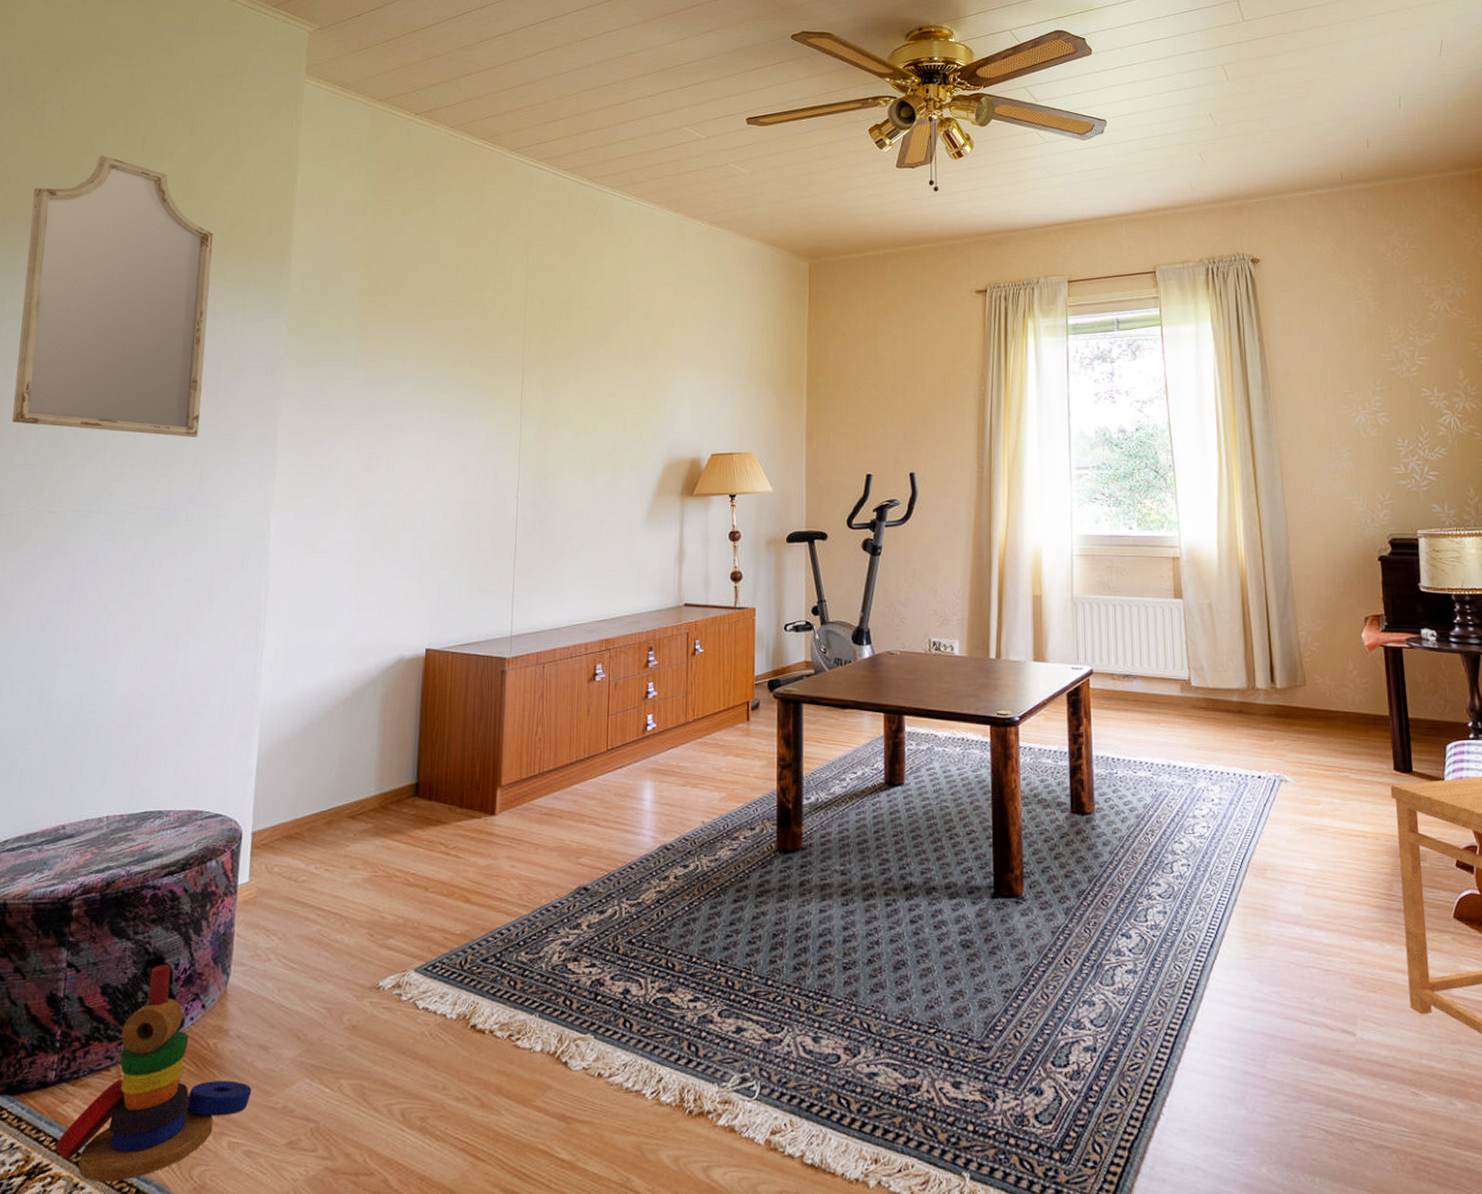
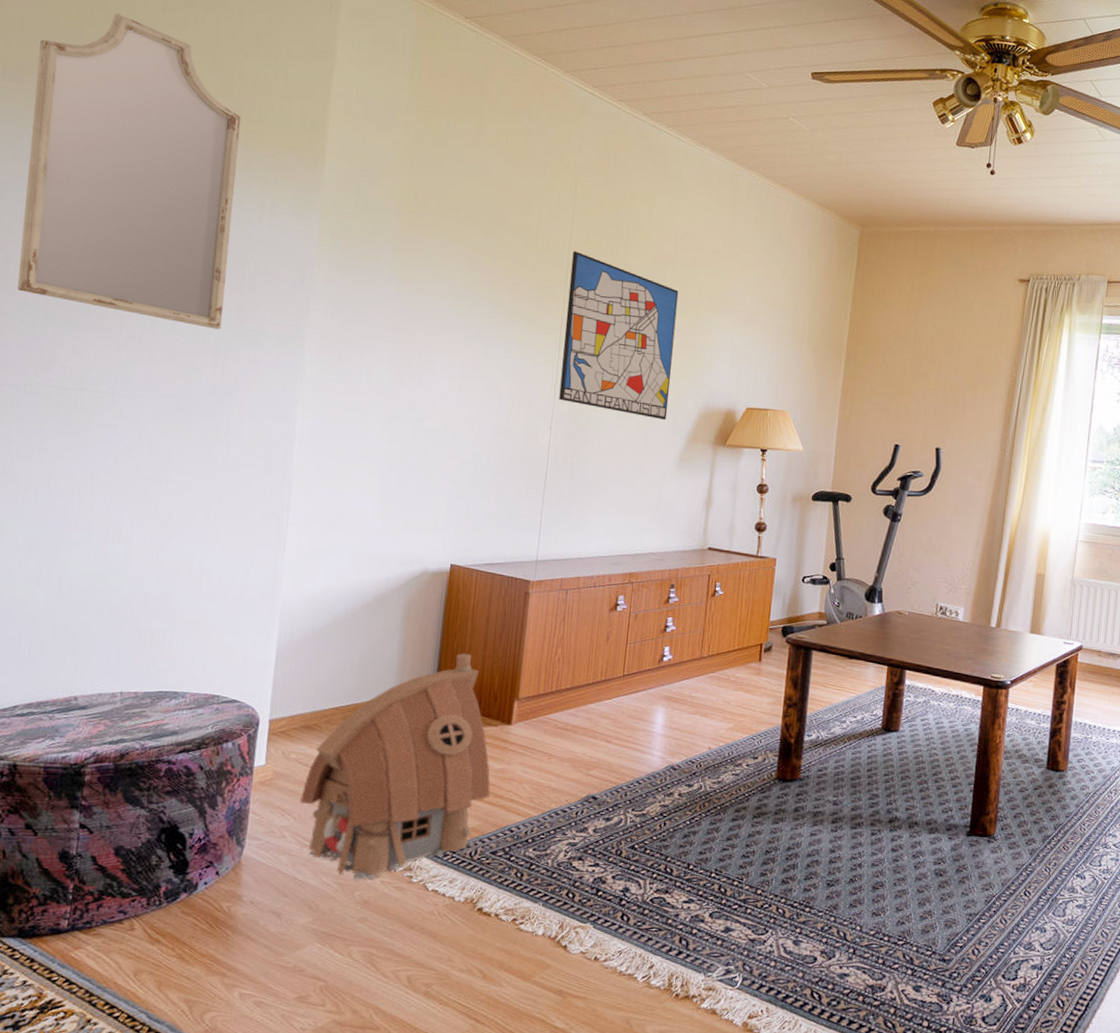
stacking toy: present [54,963,252,1183] -> none [67,832,264,1021]
toy house: none [285,742,478,1002] -> present [300,653,491,880]
wall art: none [523,319,634,477] -> present [559,250,679,421]

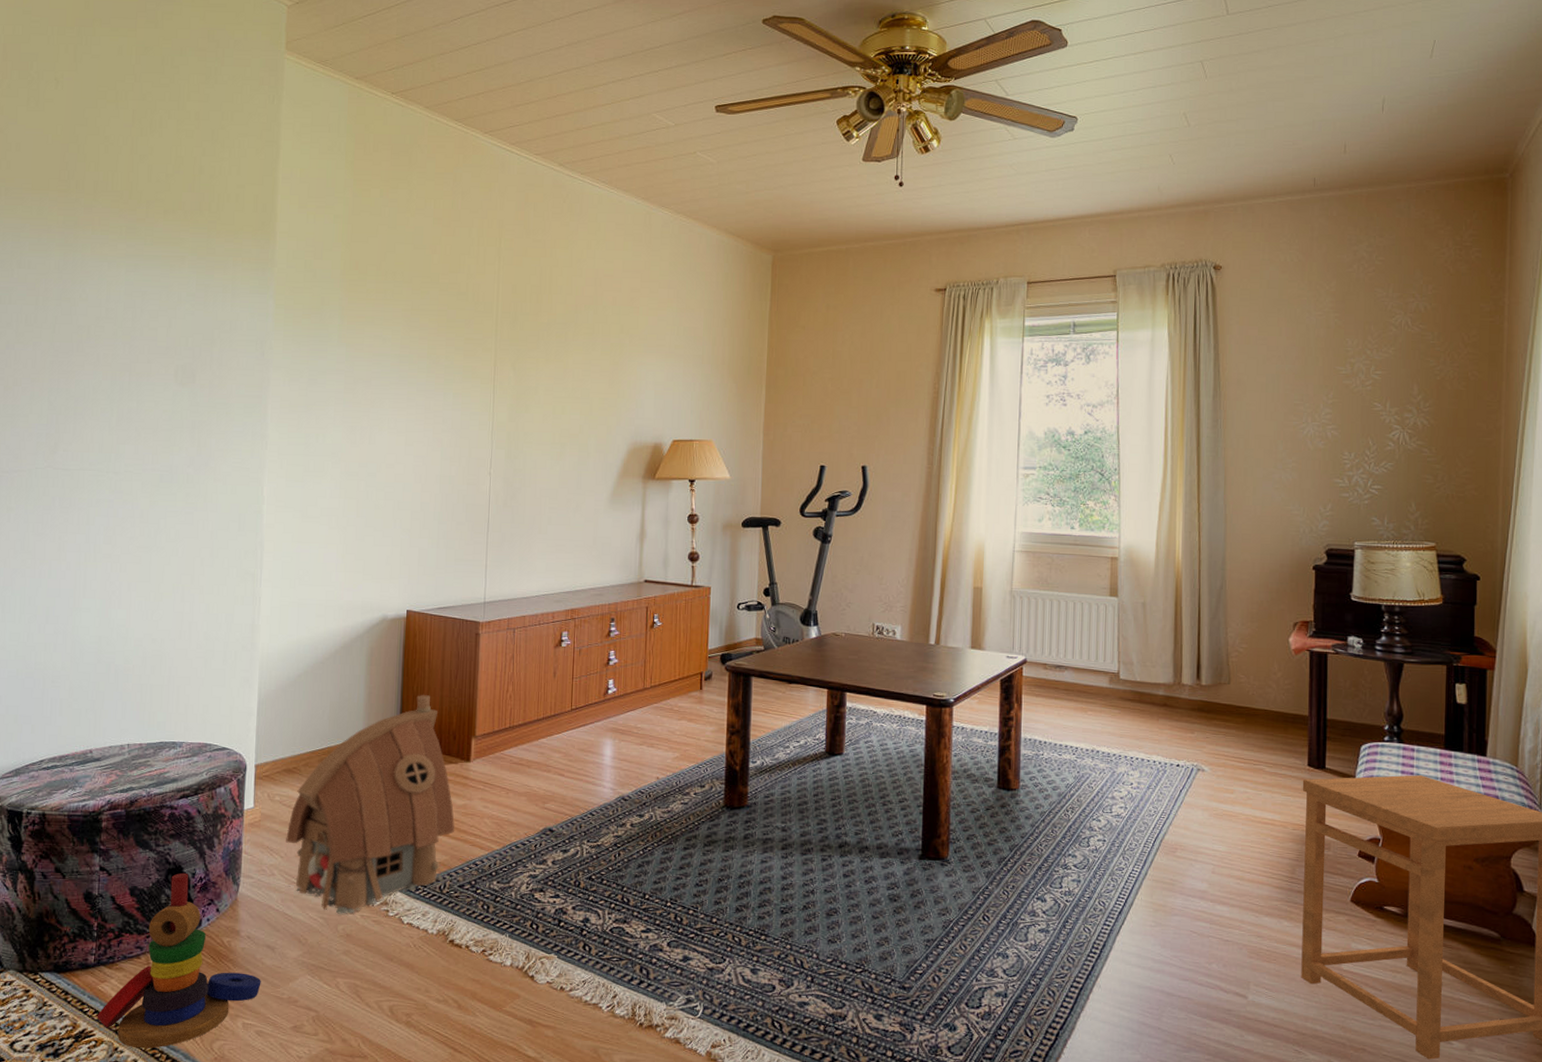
home mirror: present [17,13,241,330] -> none [25,128,203,405]
stacking toy: none [67,832,264,1021] -> present [97,872,261,1049]
wall art: present [559,250,679,421] -> none [496,302,602,459]

